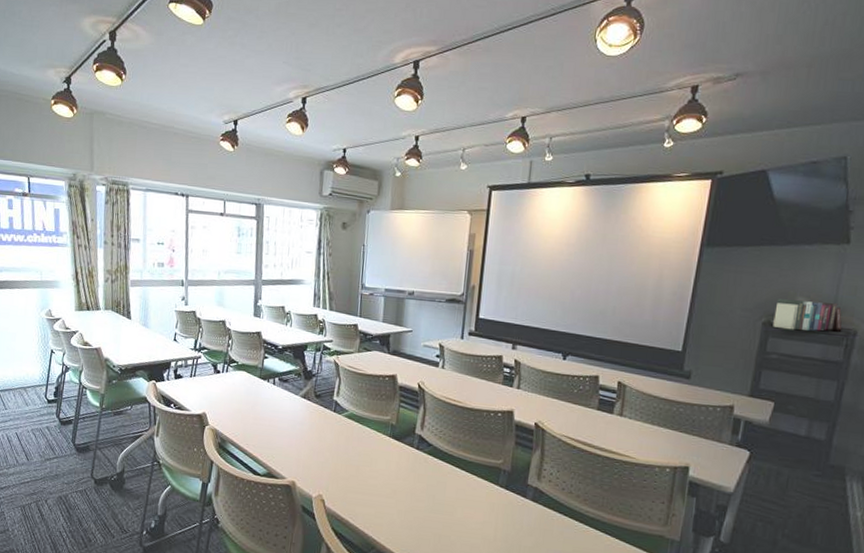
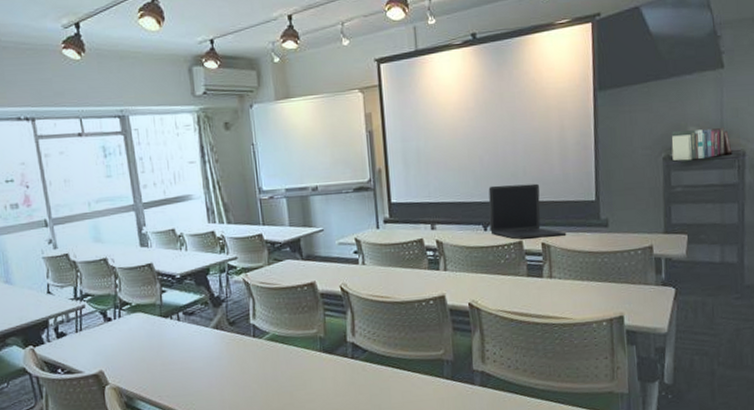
laptop: none [569,319,645,380] -> present [488,183,567,240]

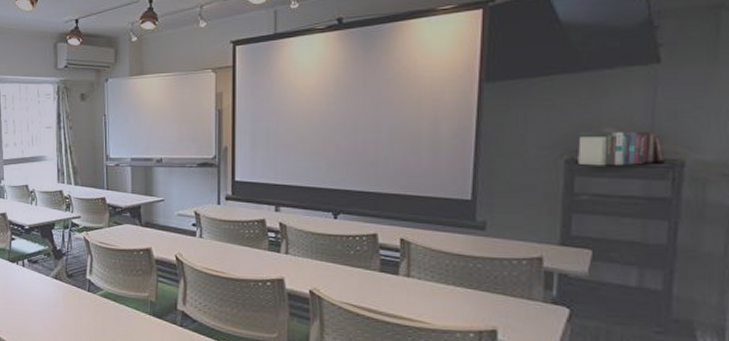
laptop: present [488,183,567,240] -> none [341,173,432,235]

